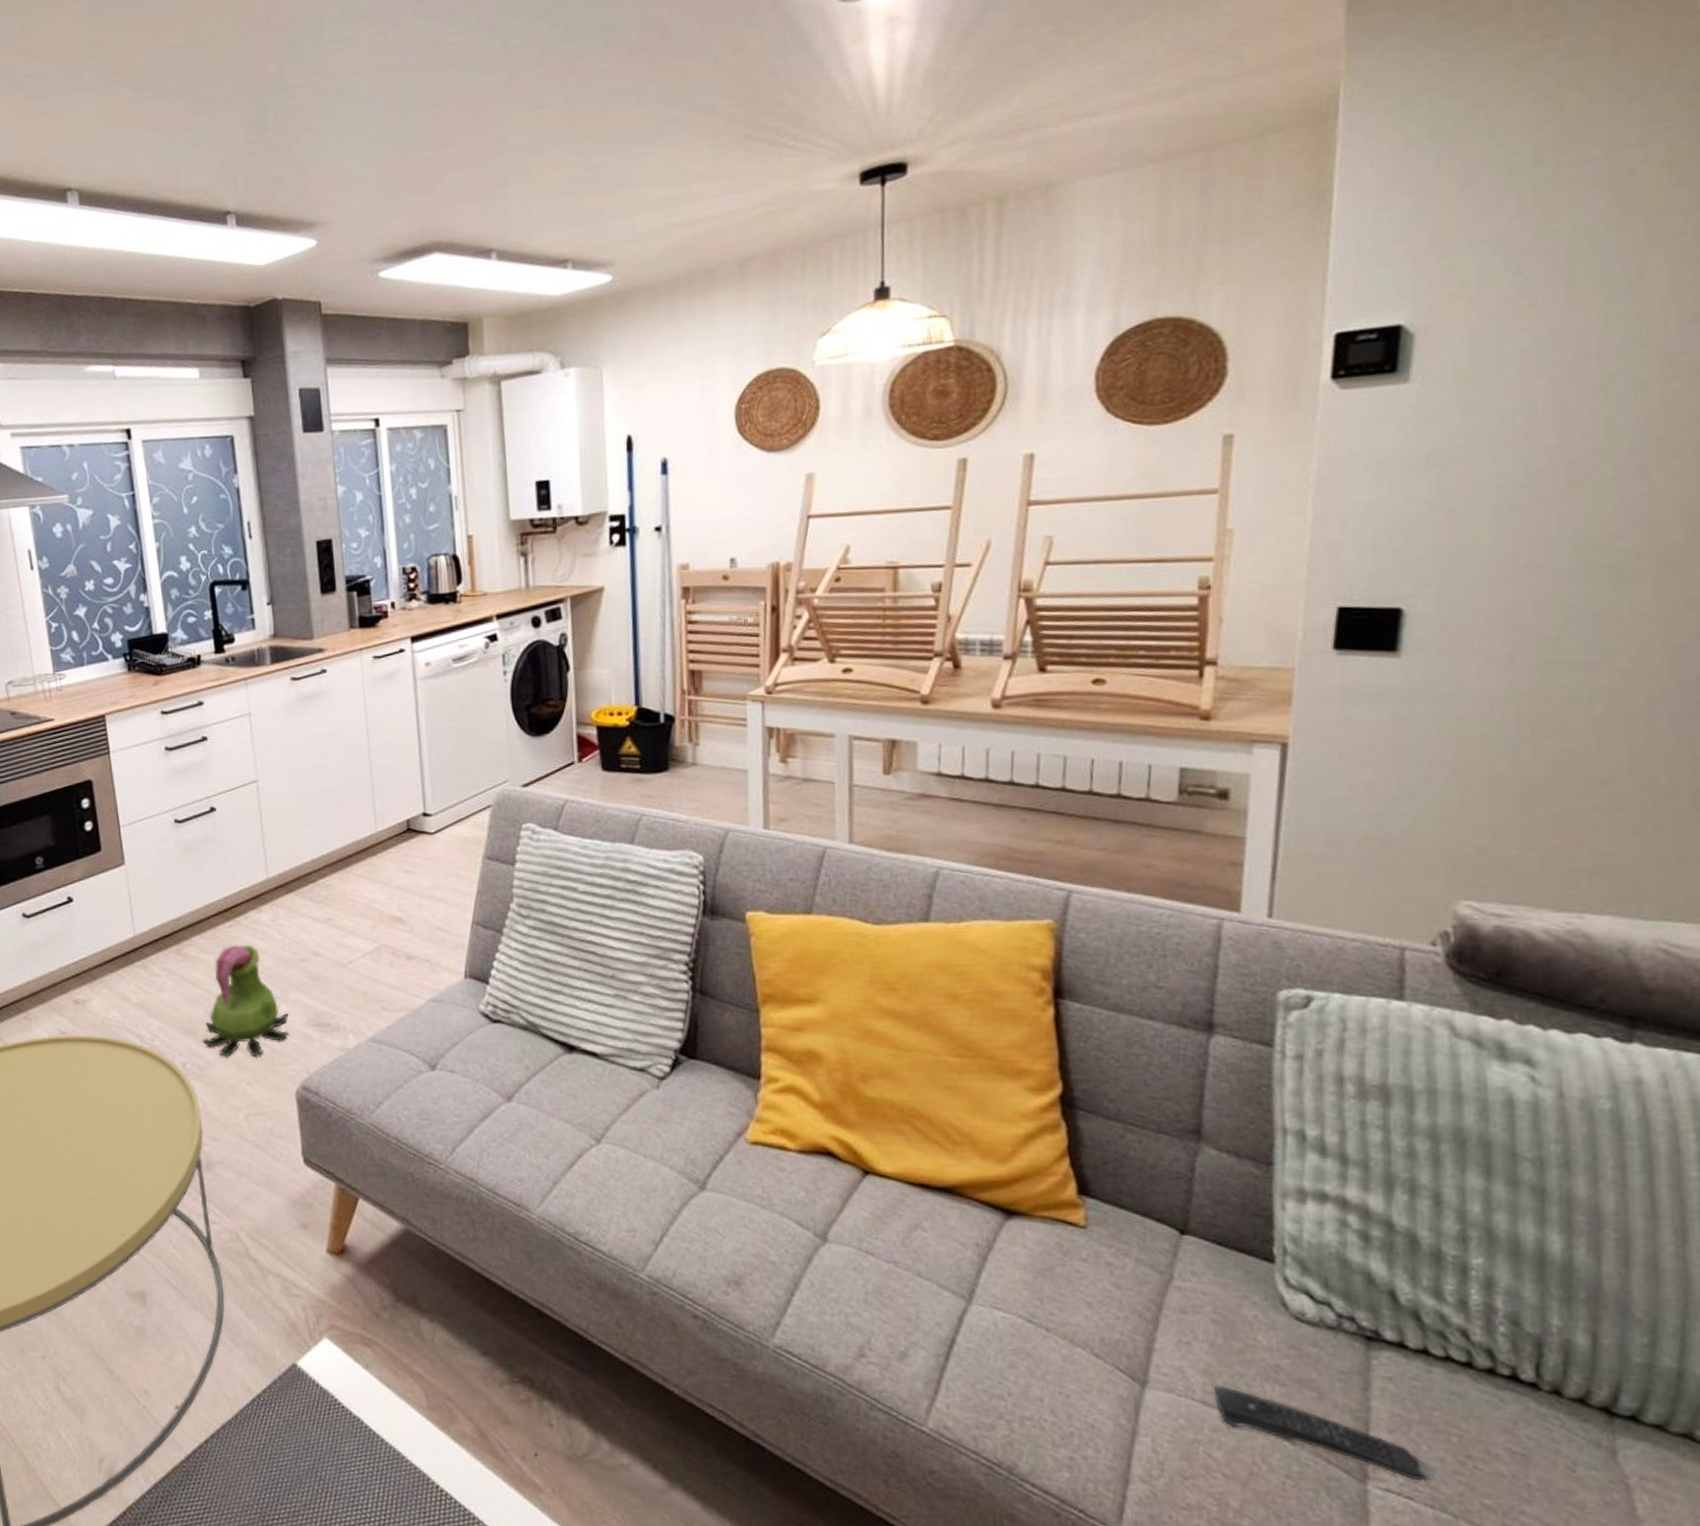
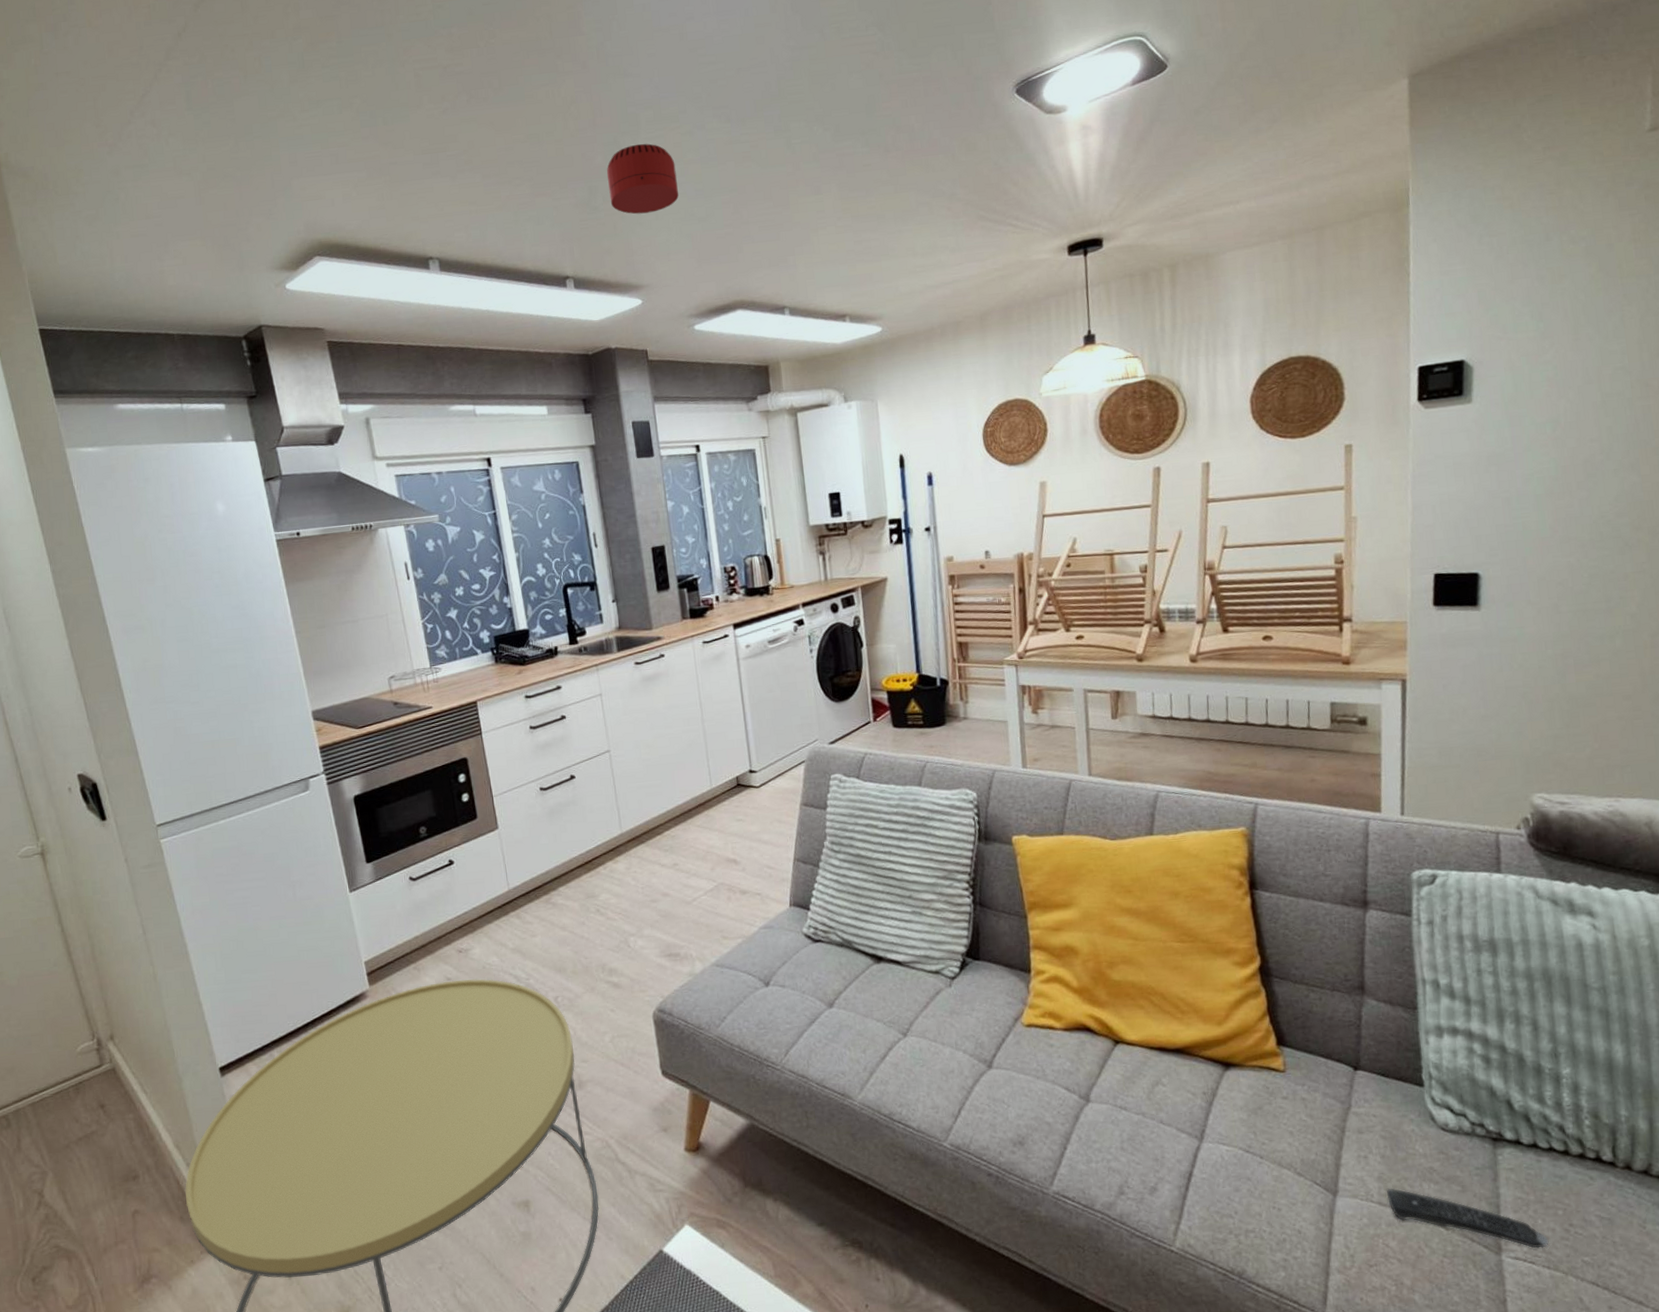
decorative plant: present [203,944,290,1057] -> none [571,891,646,989]
smoke detector: none [280,47,366,135] -> present [606,143,679,215]

